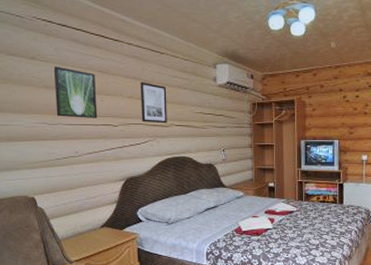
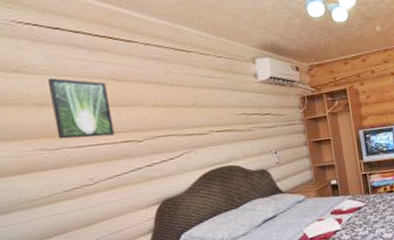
wall art: present [140,82,167,124] -> none [166,86,205,133]

